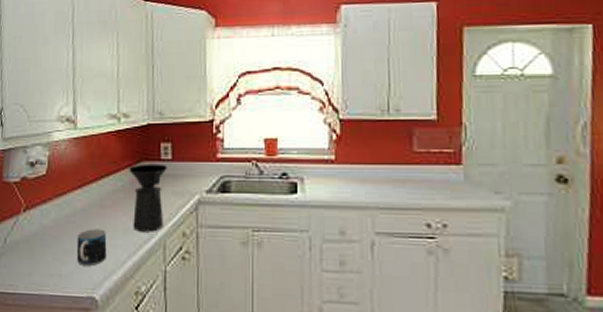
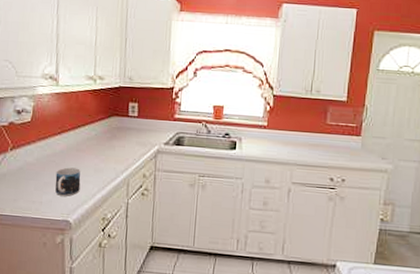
coffee maker: present [129,163,167,232] -> none [102,118,134,173]

